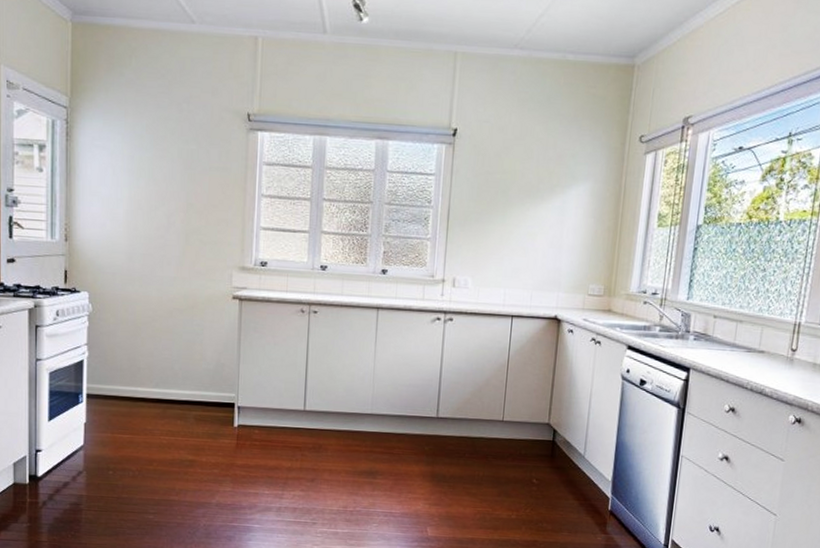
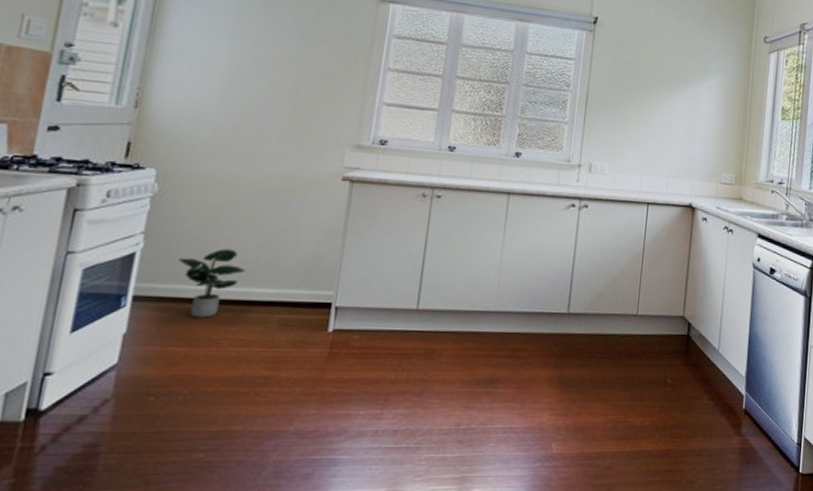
potted plant: none [115,357,166,413] -> present [178,249,246,318]

